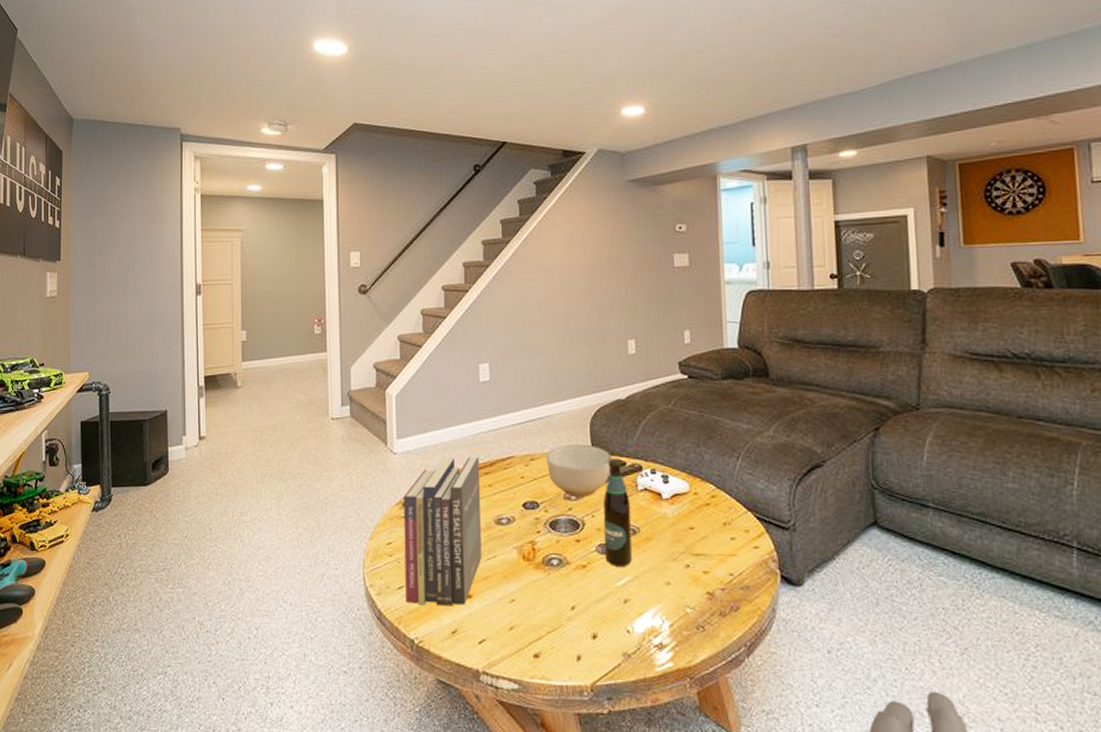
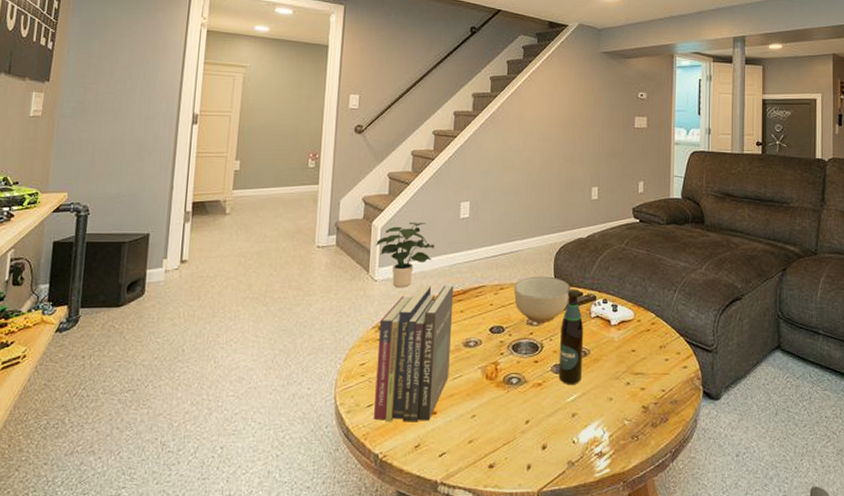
potted plant: none [392,389,455,461] -> present [376,223,435,288]

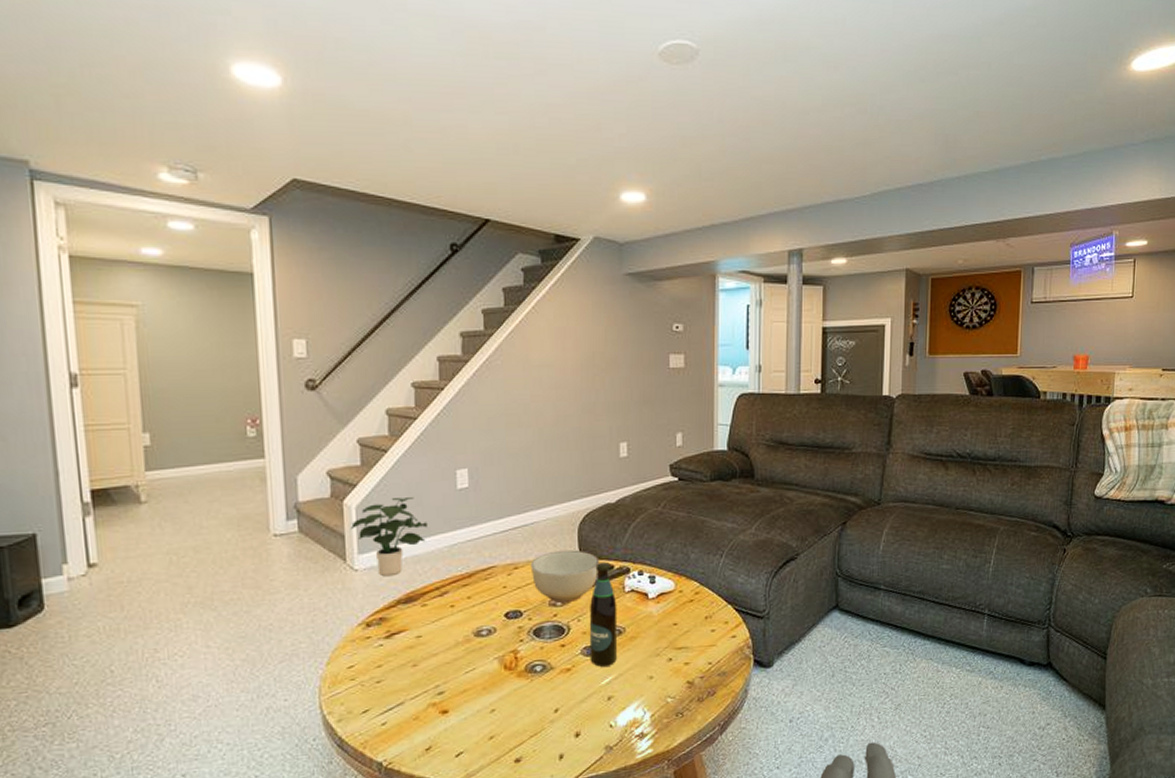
books: present [374,285,454,422] -> none [366,568,459,727]

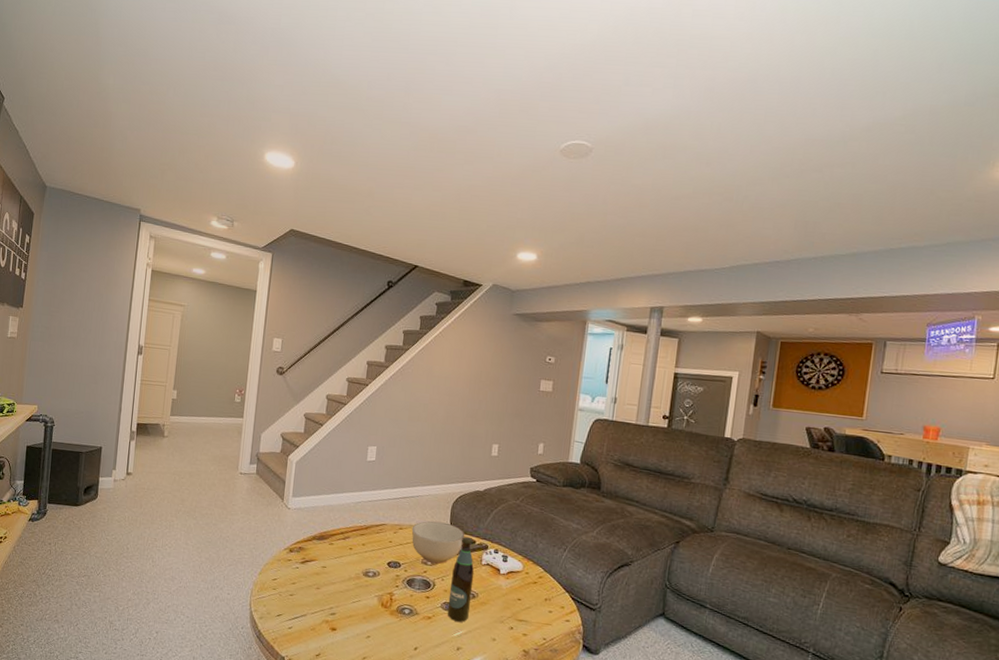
potted plant: present [351,497,429,577] -> none [291,460,343,518]

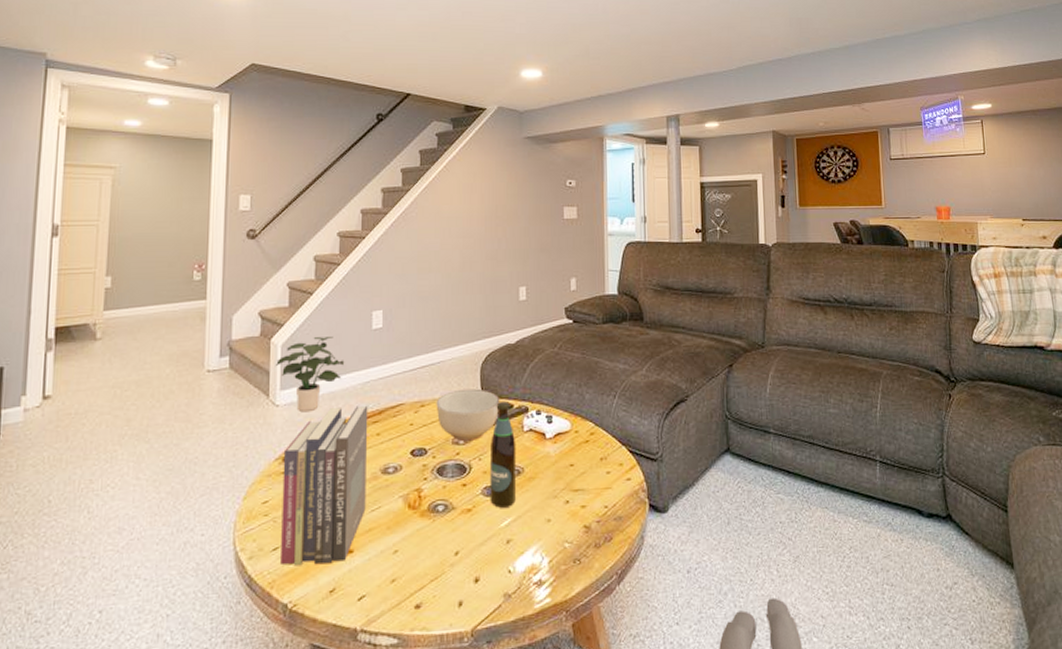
books: none [282,518,358,635] -> present [281,405,368,566]
potted plant: none [291,460,343,518] -> present [276,337,345,413]

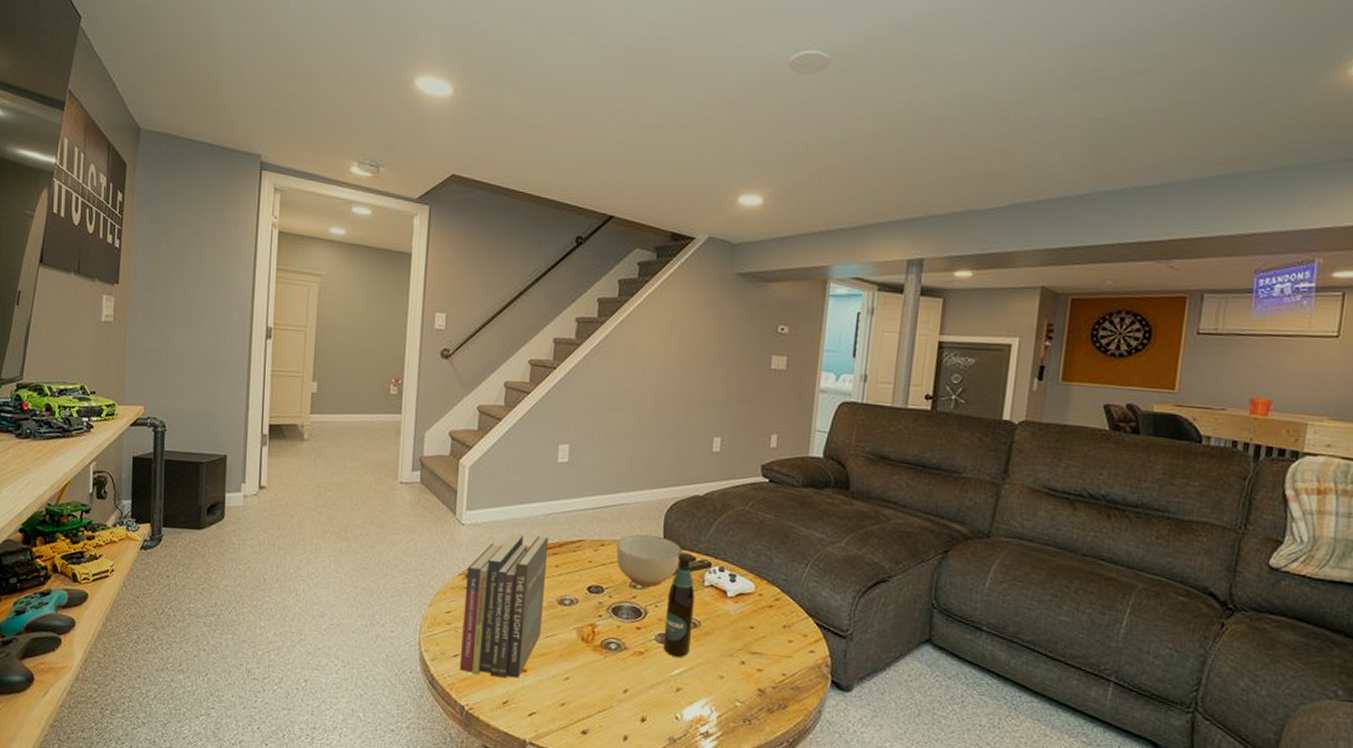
potted plant: present [276,337,345,413] -> none [463,463,529,535]

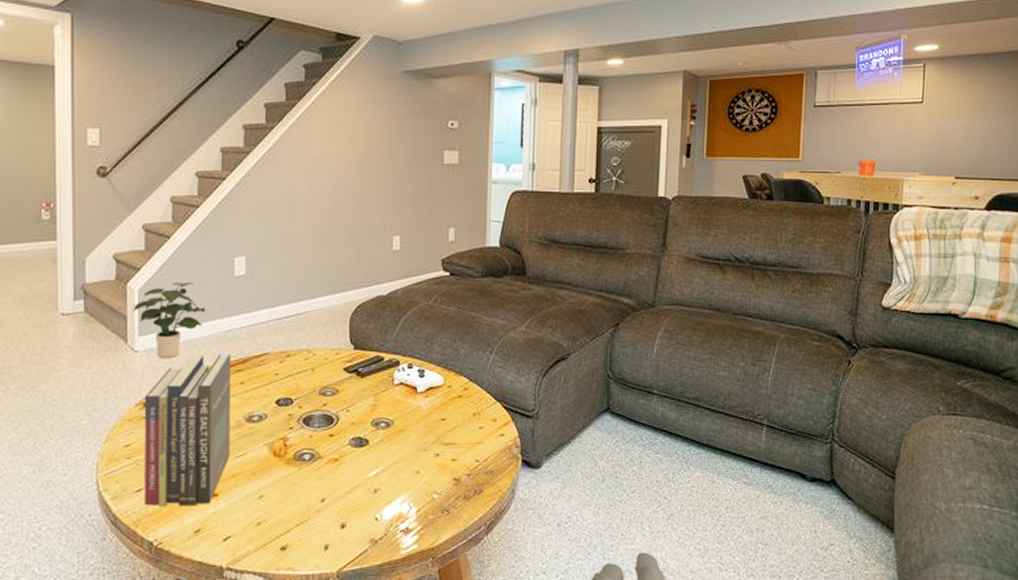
potted plant: none [463,463,529,535] -> present [134,283,206,359]
bowl: present [616,534,683,587] -> none [302,340,370,392]
bottle: present [663,552,695,657] -> none [357,353,386,458]

